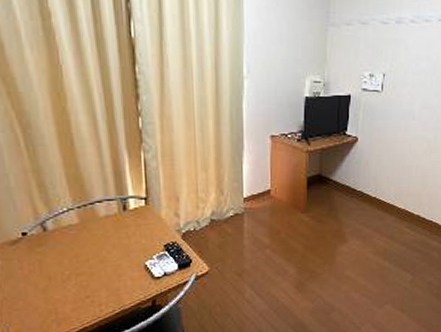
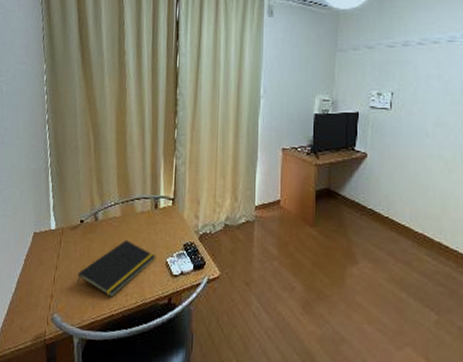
notepad: none [30,247,131,310] -> present [77,239,155,297]

